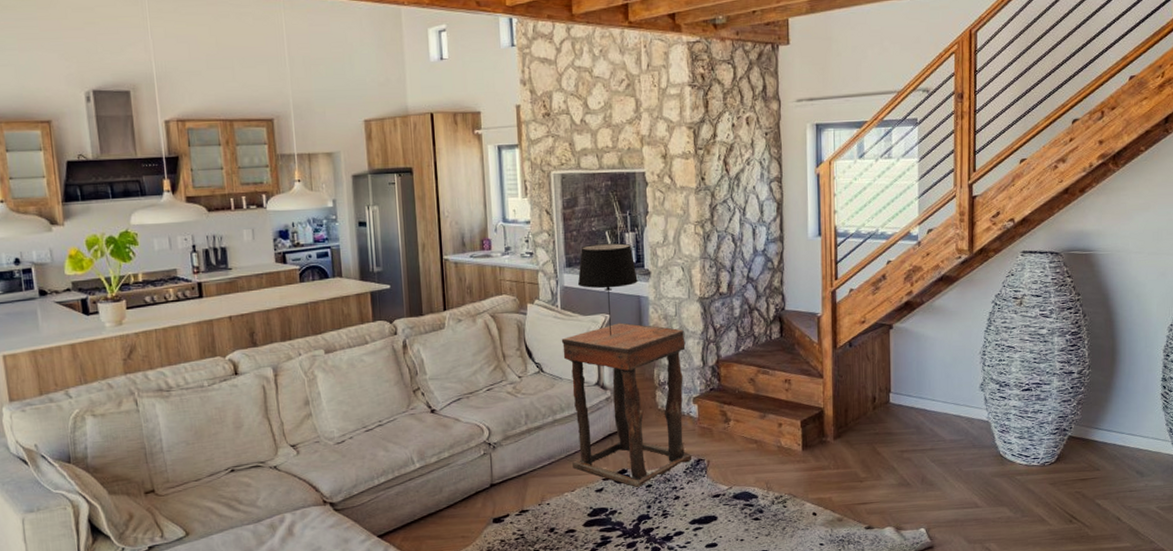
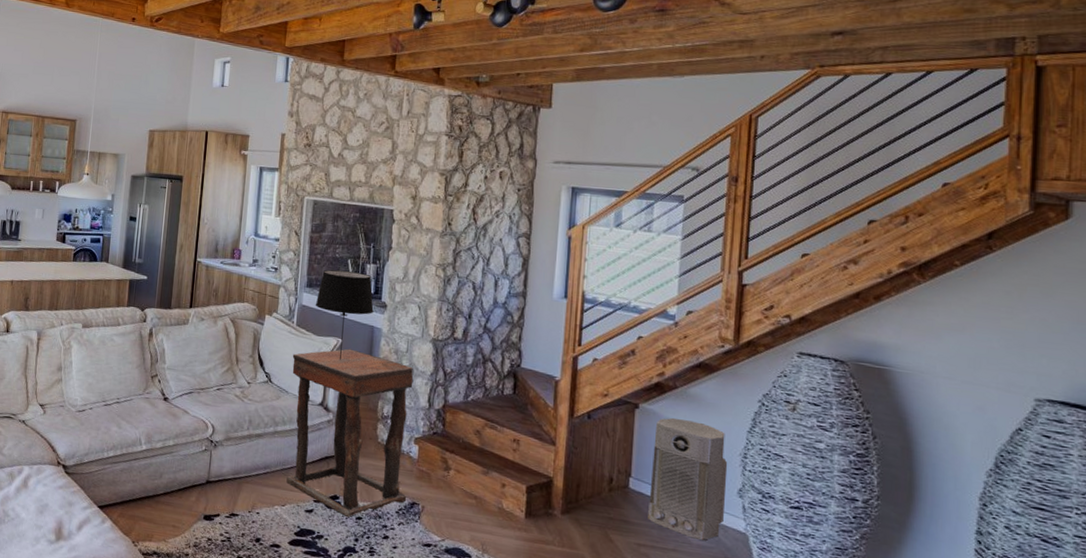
air purifier: none [907,331,971,436] -> present [648,417,728,540]

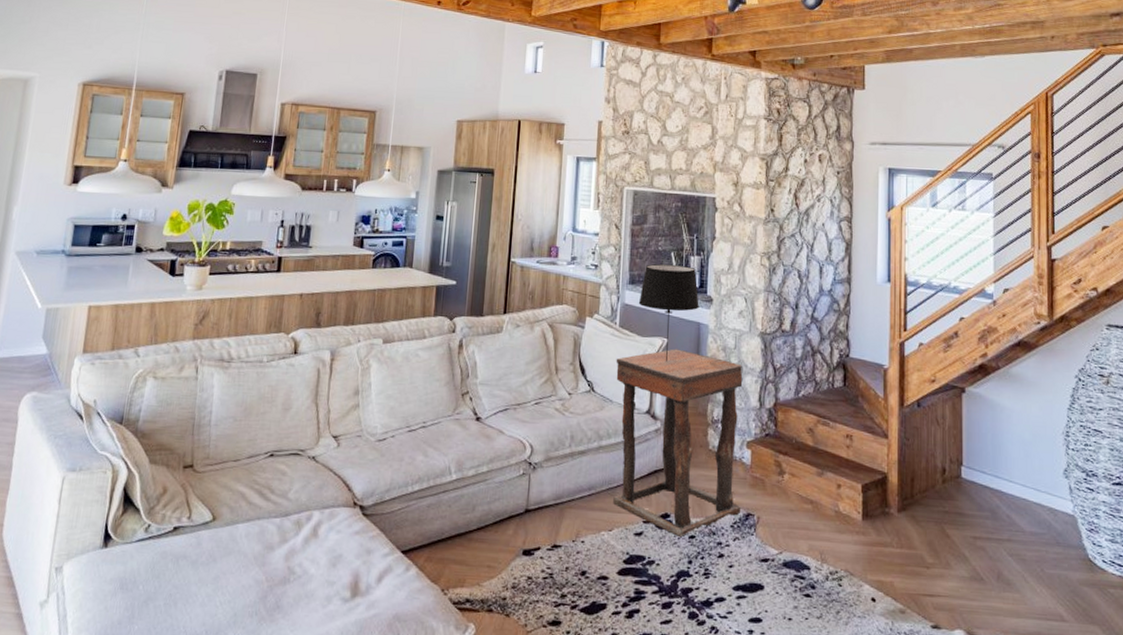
air purifier: present [648,417,728,540] -> none [981,399,1053,527]

